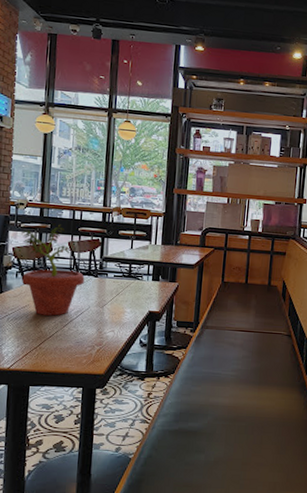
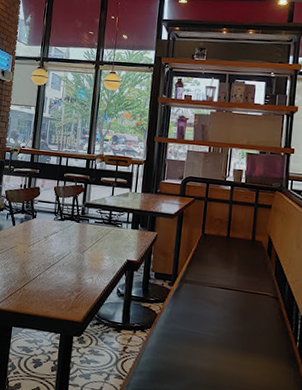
potted plant: present [20,224,85,316] -> none [11,169,68,259]

